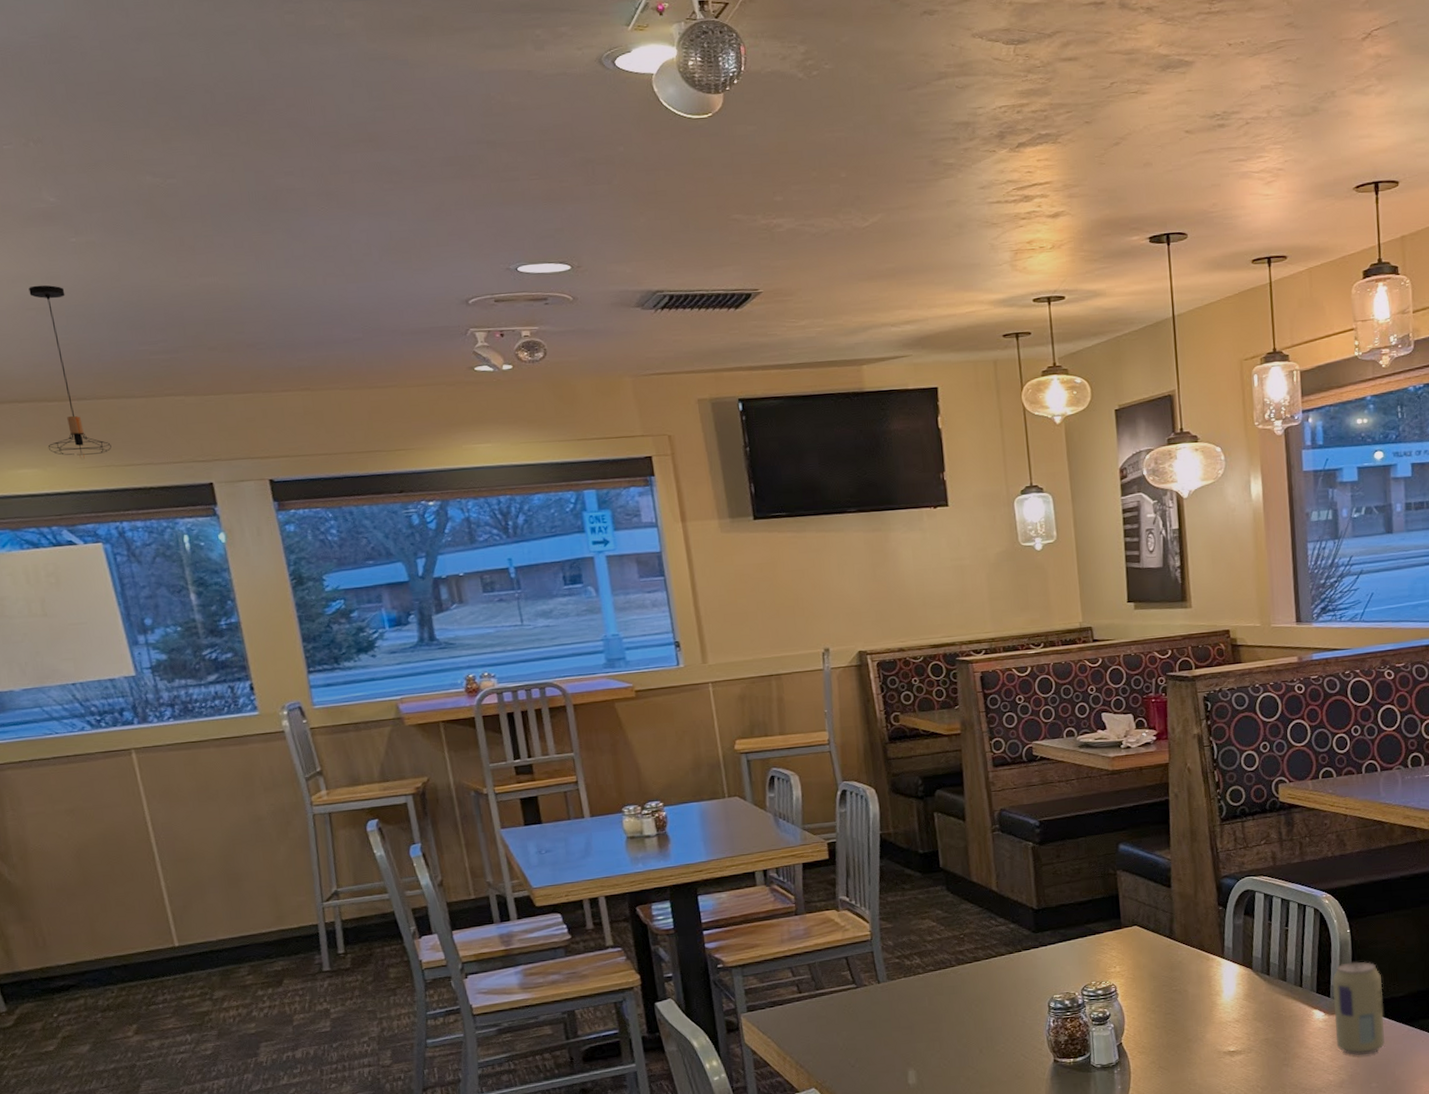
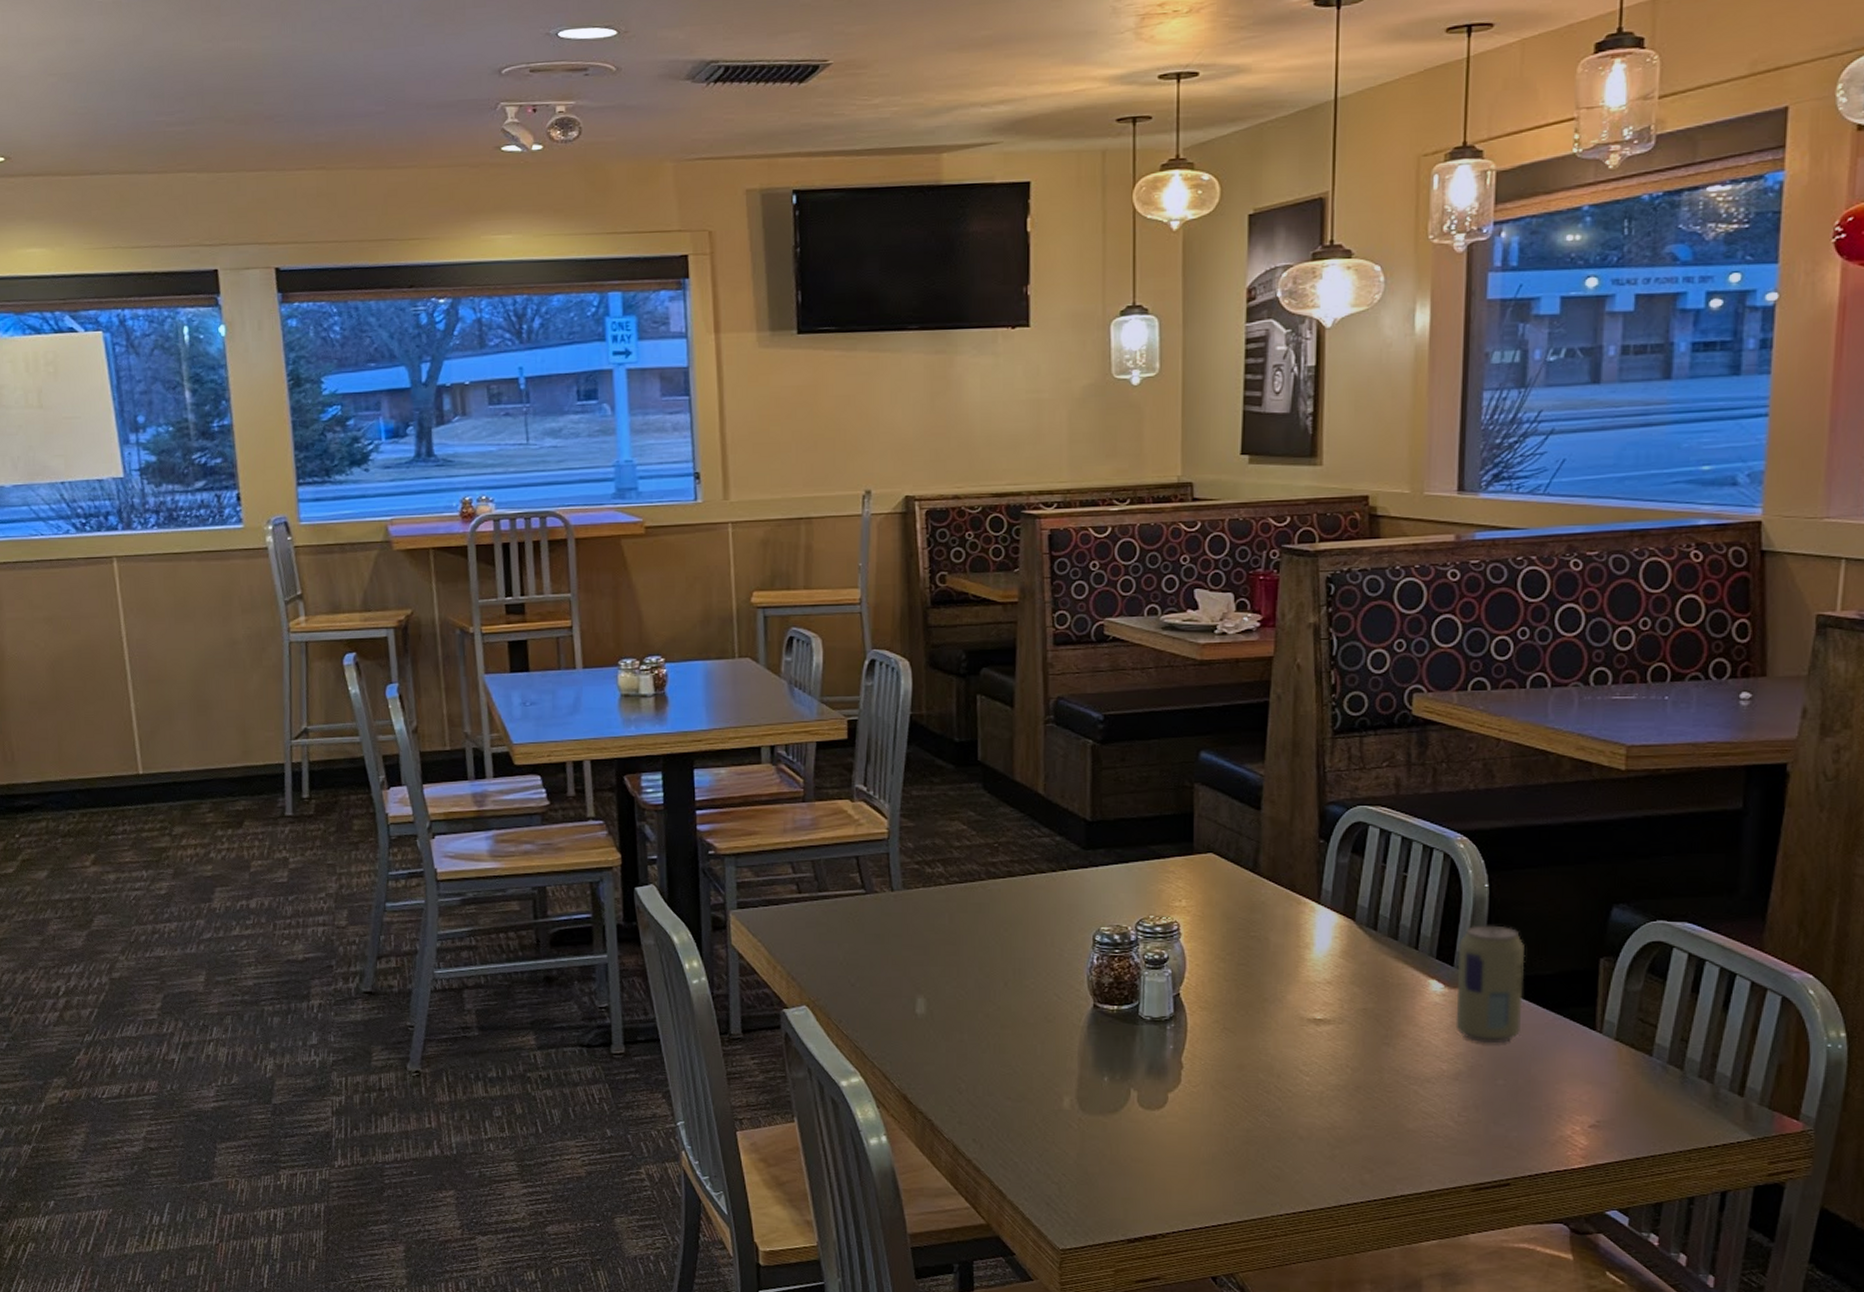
pendant light: present [28,284,112,460] -> none [52,48,120,240]

